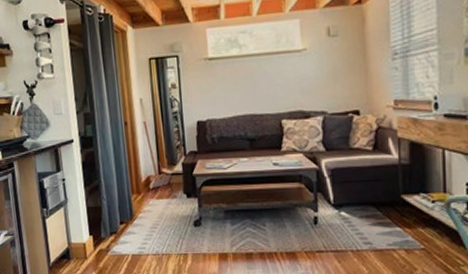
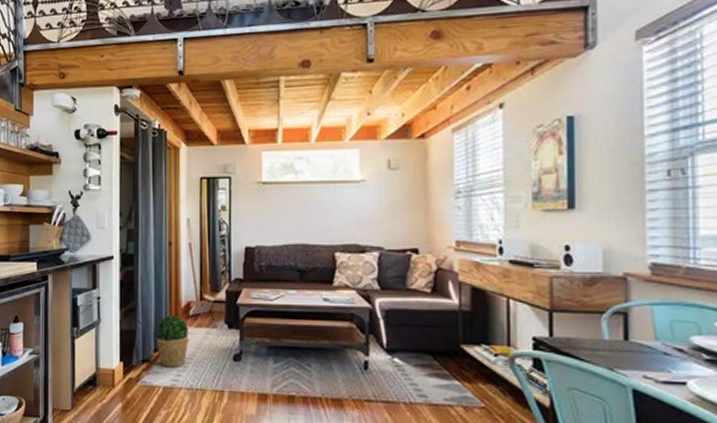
potted plant: none [119,190,152,237] -> present [155,315,188,368]

